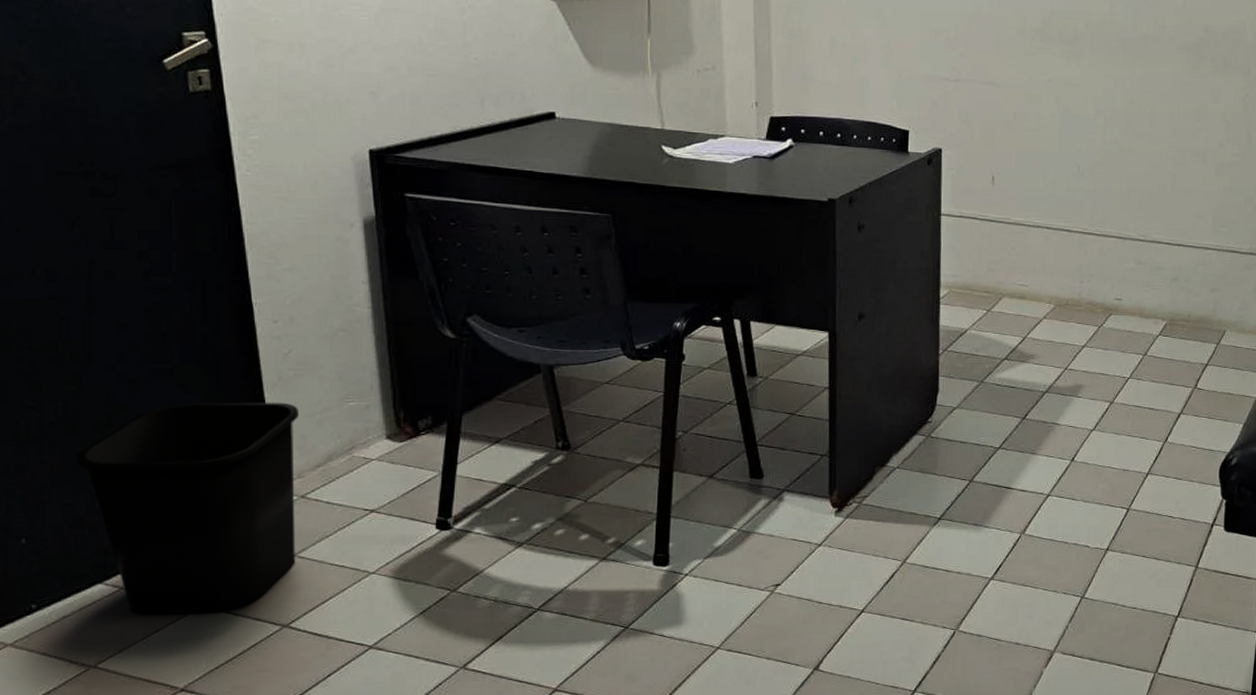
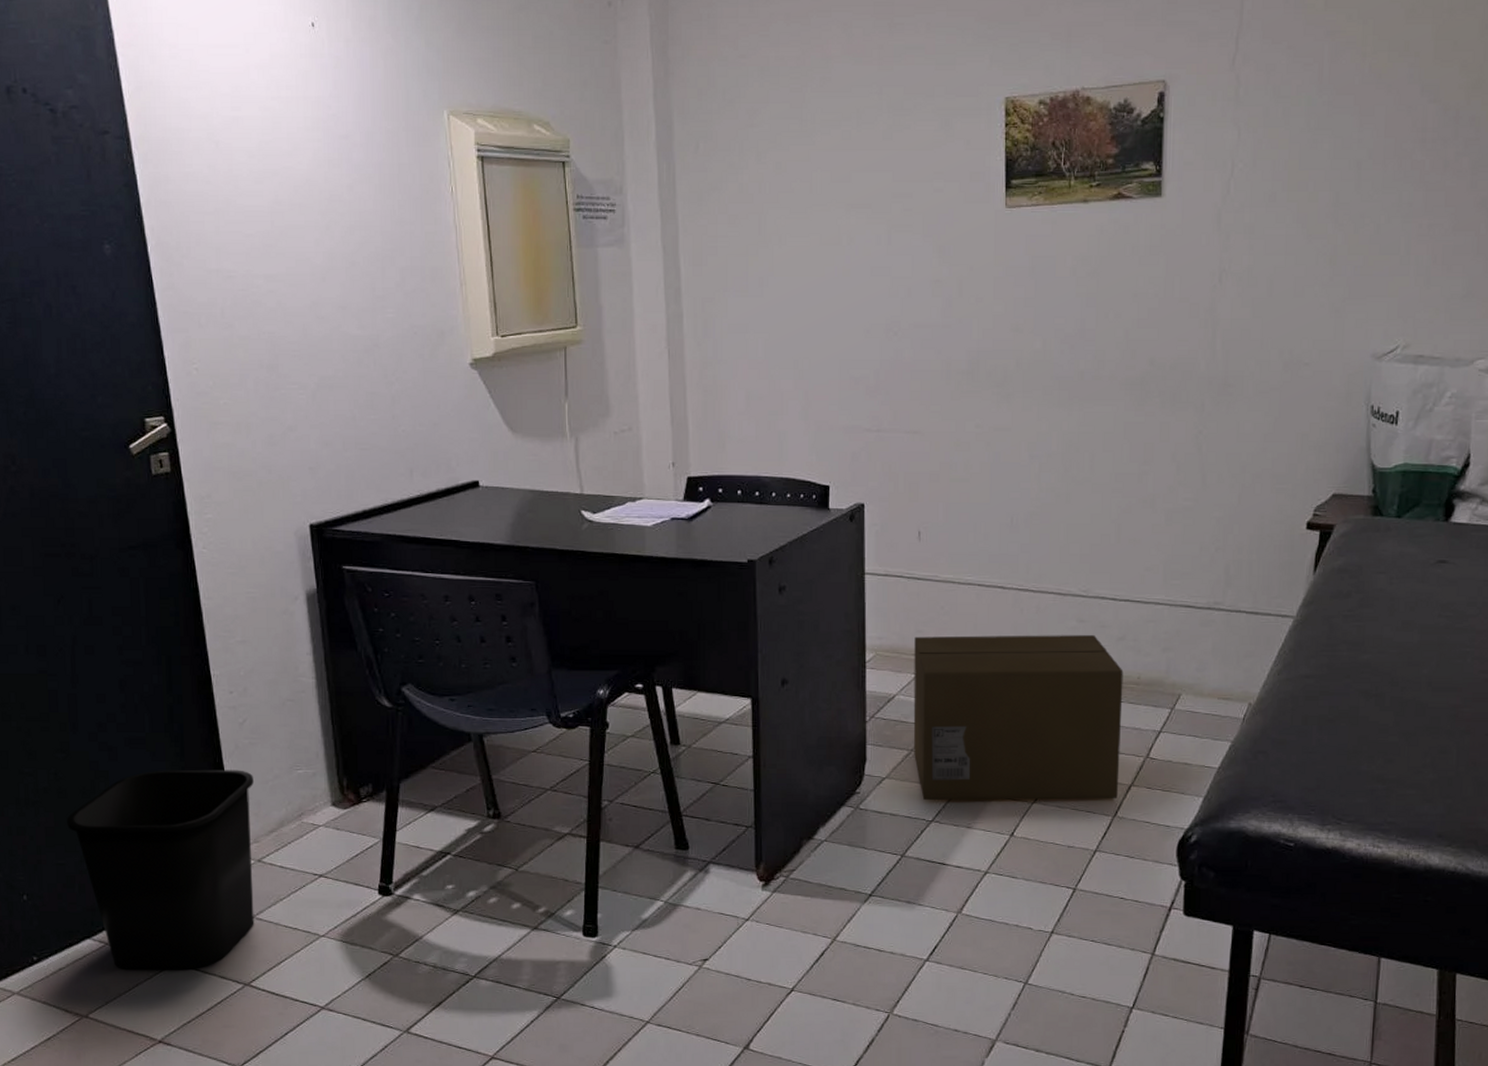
box: none [983,275,1176,429] -> present [913,634,1123,801]

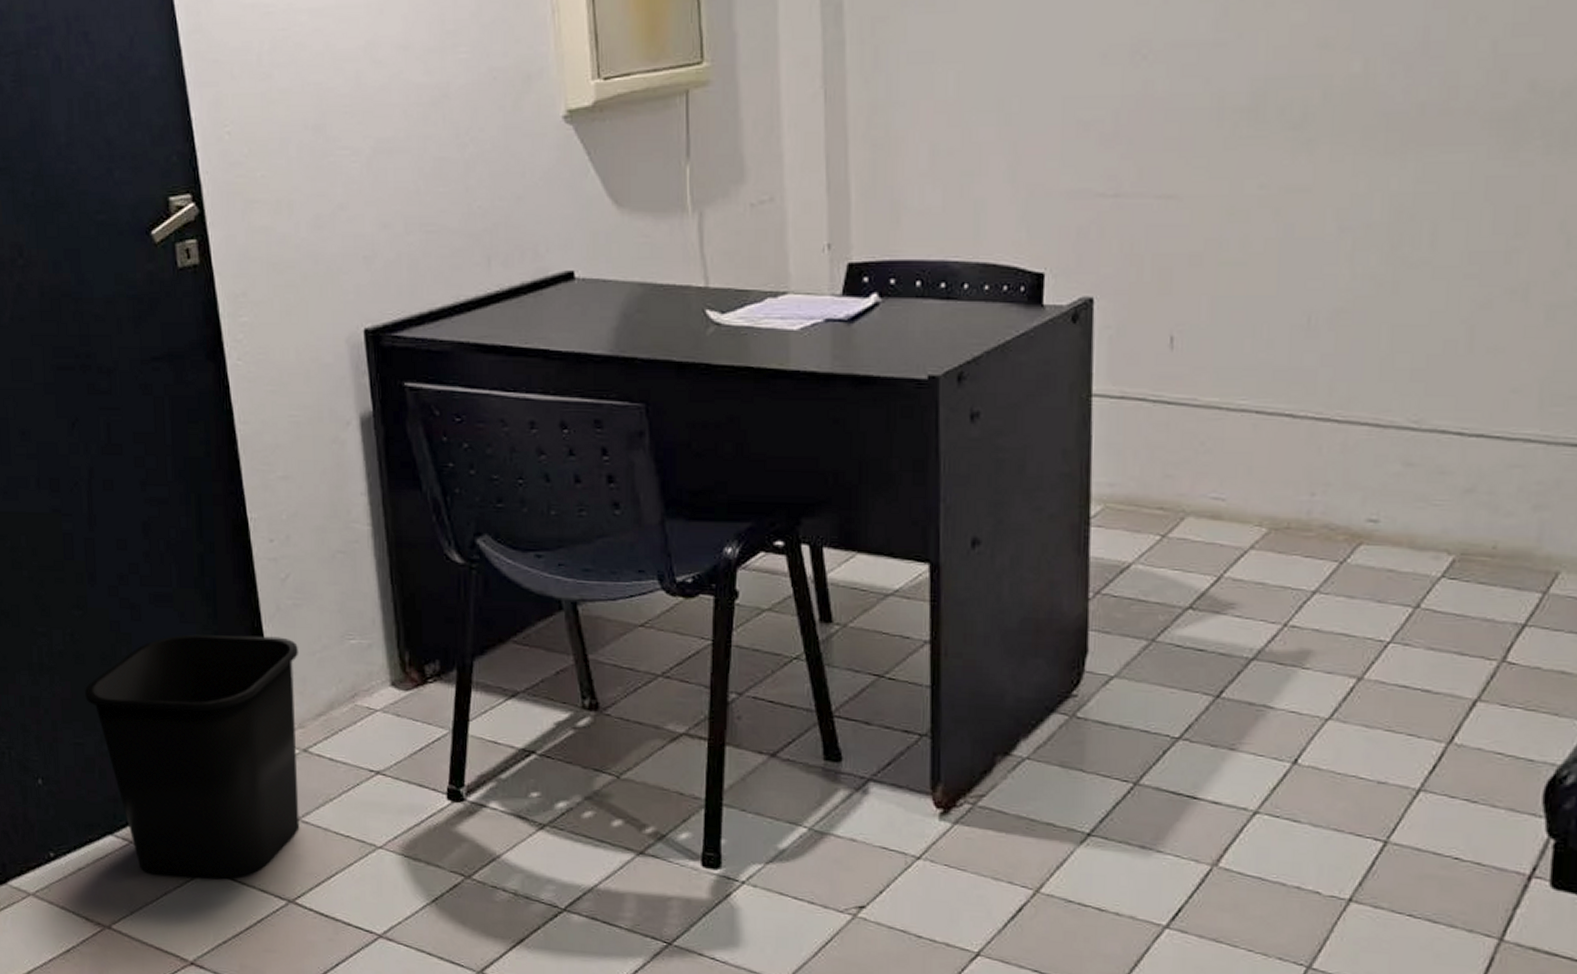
box: present [913,634,1123,801] -> none [1155,483,1471,719]

